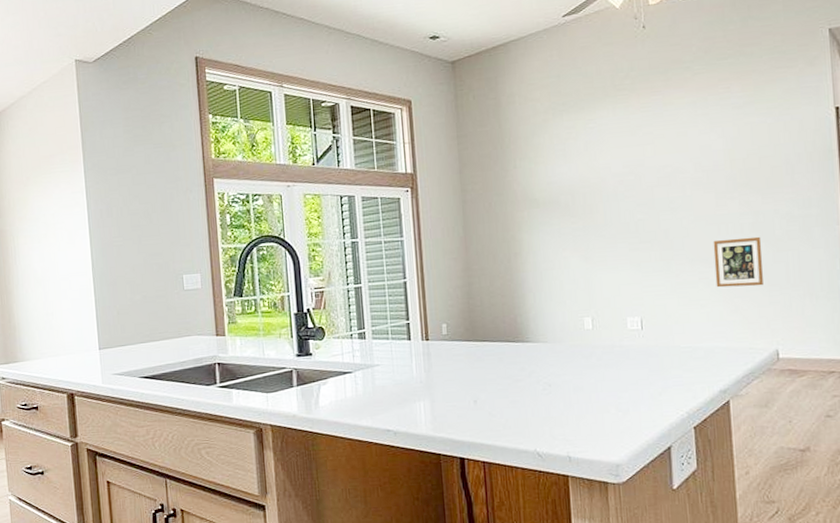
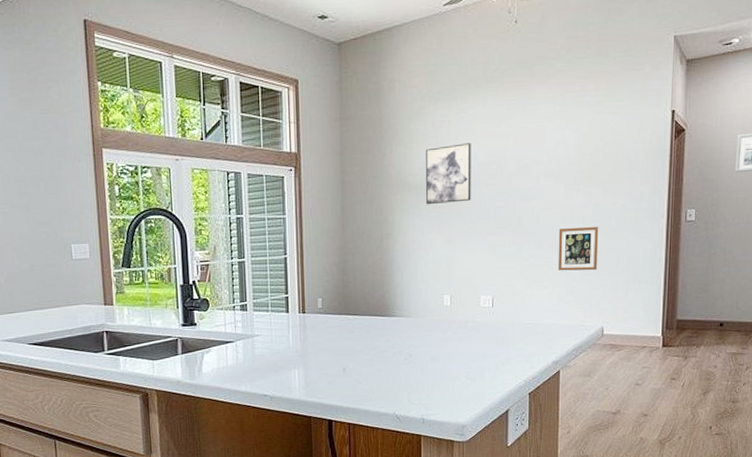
wall art: none [553,154,608,221] -> present [426,143,471,205]

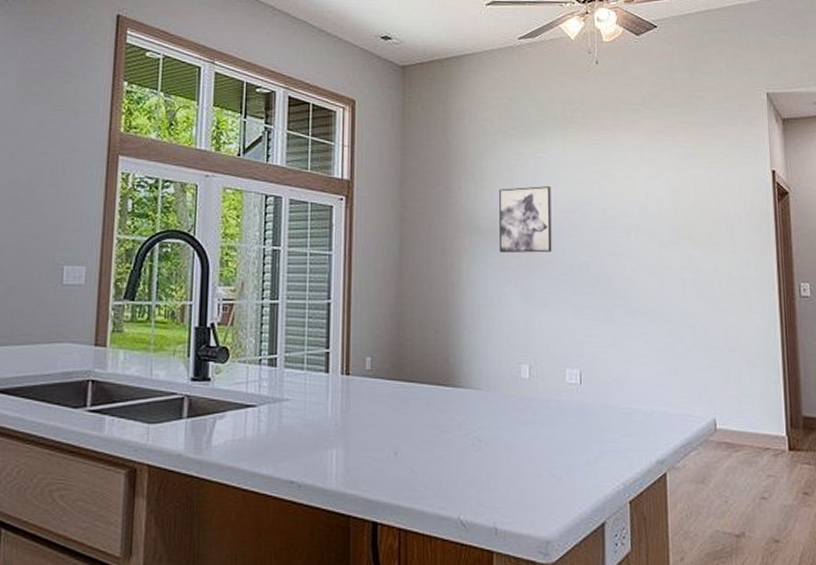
picture frame: present [558,226,599,271] -> none [655,293,703,348]

